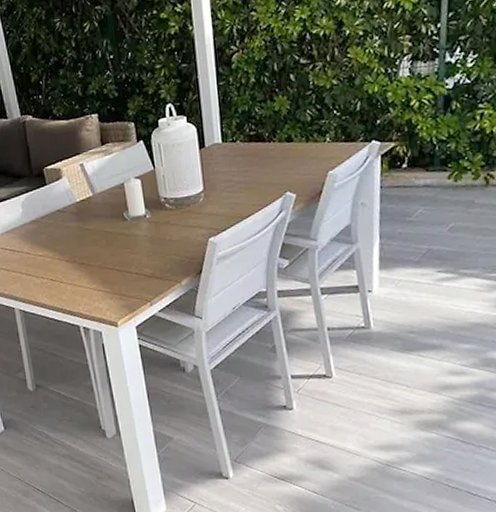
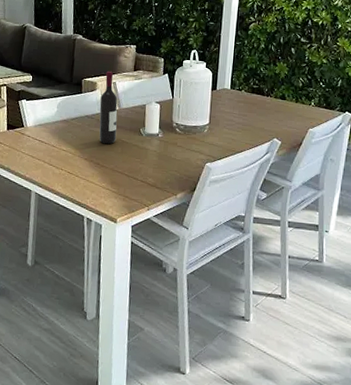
wine bottle: none [69,151,98,240] -> present [99,71,118,145]

